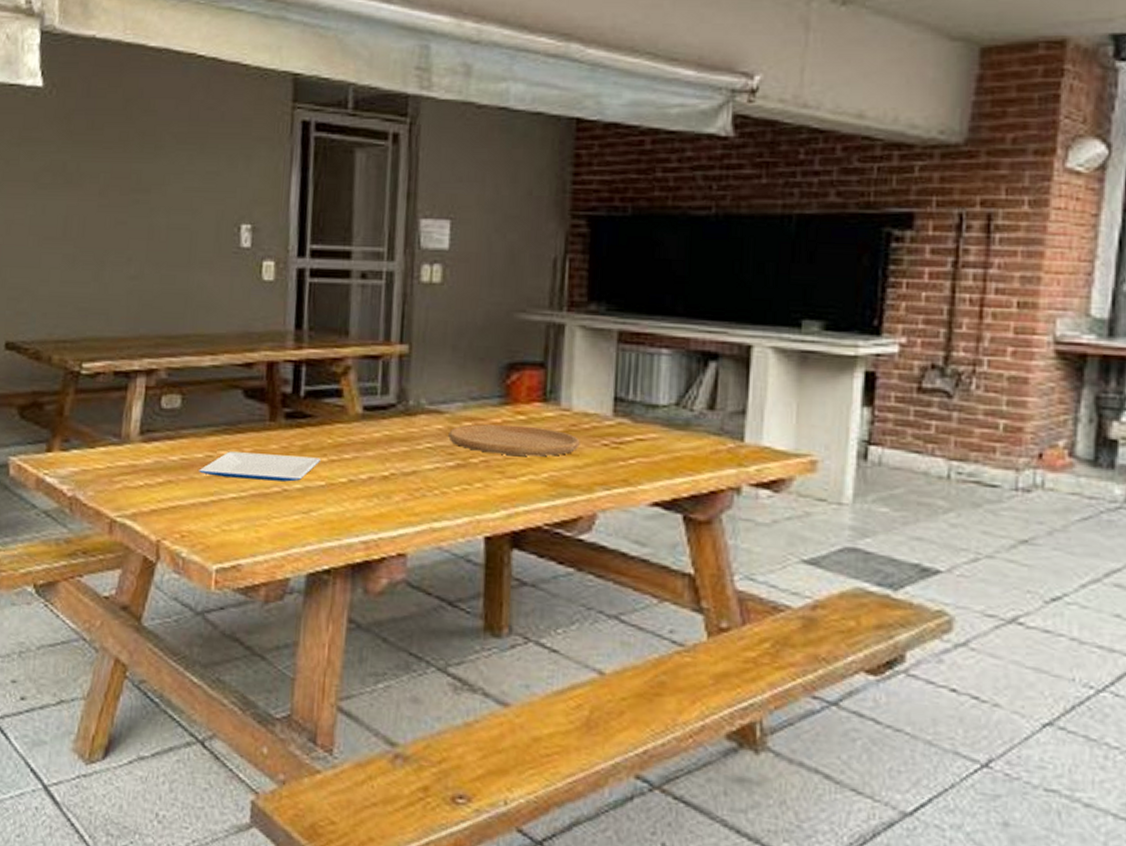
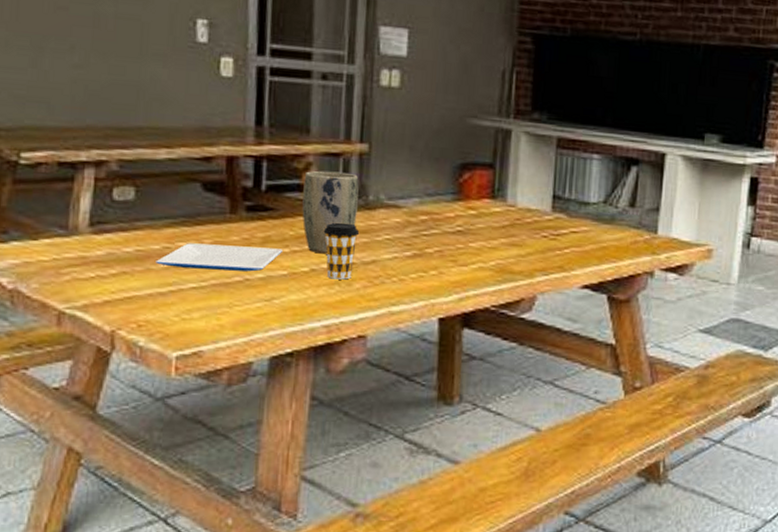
plant pot: none [340,374,399,464] -> present [302,170,359,254]
coffee cup: none [362,429,400,492] -> present [323,222,360,280]
cutting board: present [448,424,580,457] -> none [406,218,523,247]

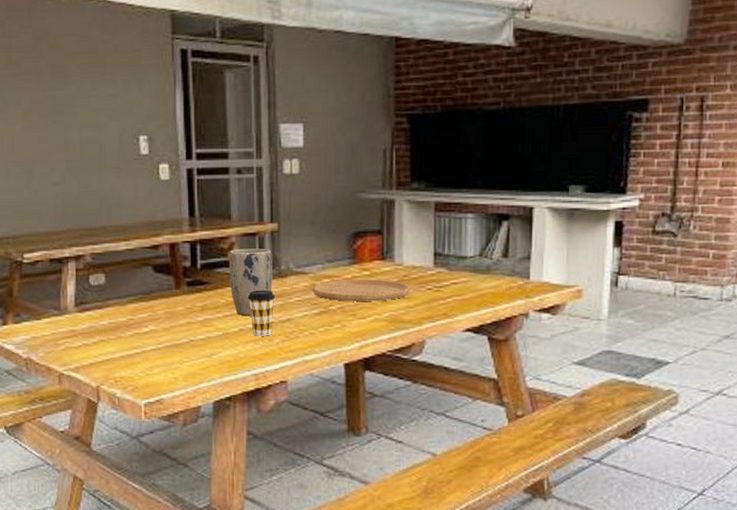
plate: present [156,243,282,272] -> none [124,314,217,334]
cutting board: none [406,218,523,247] -> present [312,279,411,301]

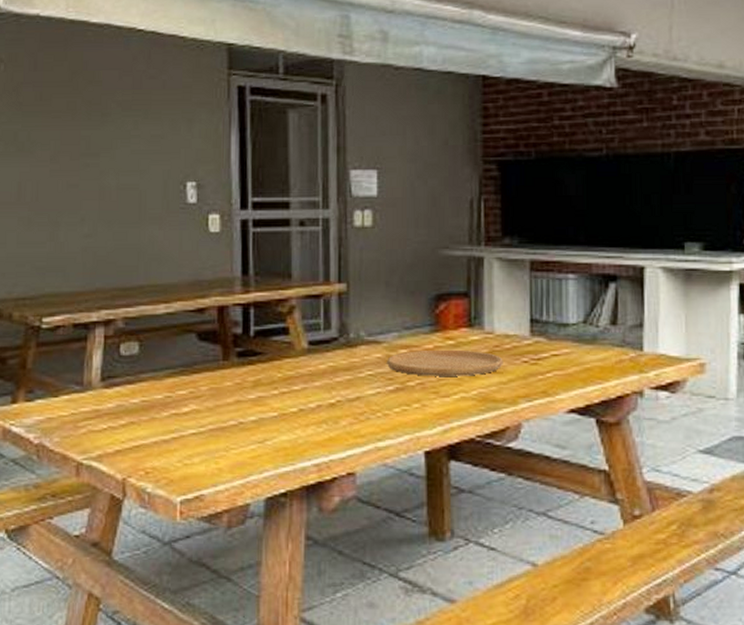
plant pot: present [229,248,272,316] -> none [288,313,340,394]
coffee cup: present [247,290,276,336] -> none [309,362,343,418]

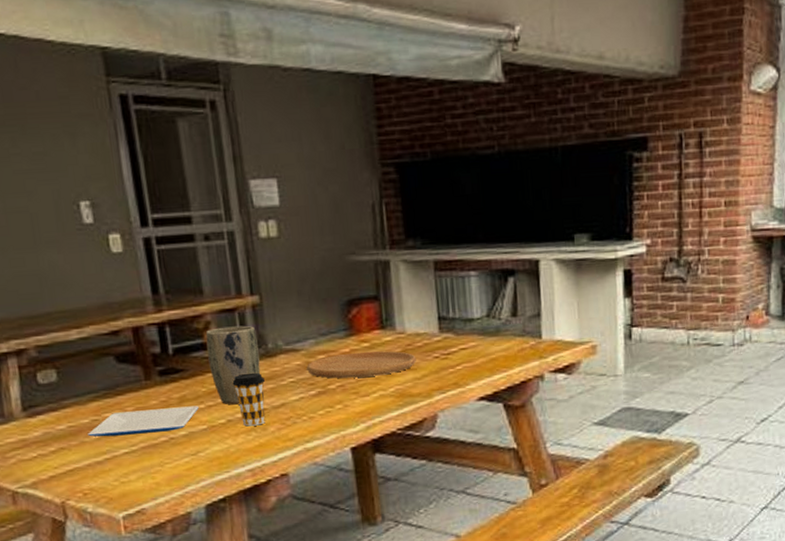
plate: none [159,391,272,415] -> present [88,405,199,437]
plant pot: none [288,313,340,394] -> present [205,325,261,405]
coffee cup: none [309,362,343,418] -> present [232,372,266,427]

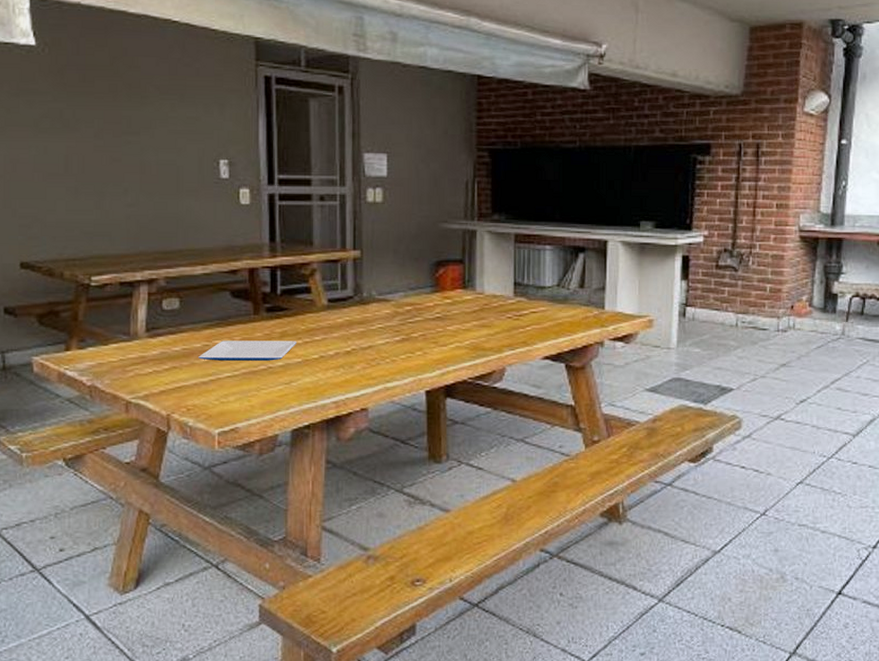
plant pot: present [205,325,261,405] -> none [310,275,354,343]
coffee cup: present [232,372,266,427] -> none [328,316,358,363]
cutting board: present [307,351,416,379] -> none [395,307,491,329]

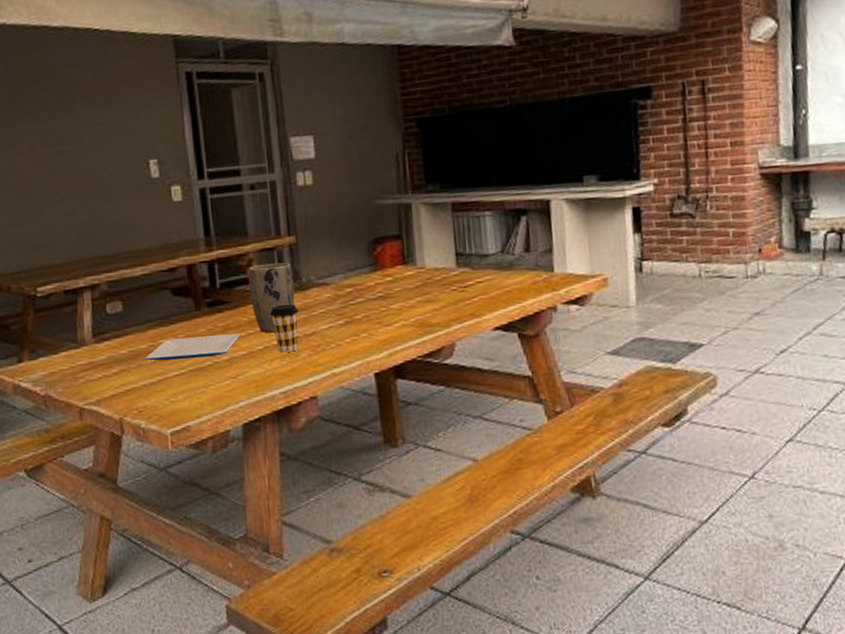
plant pot: none [310,275,354,343] -> present [248,262,295,333]
coffee cup: none [328,316,358,363] -> present [270,304,299,353]

